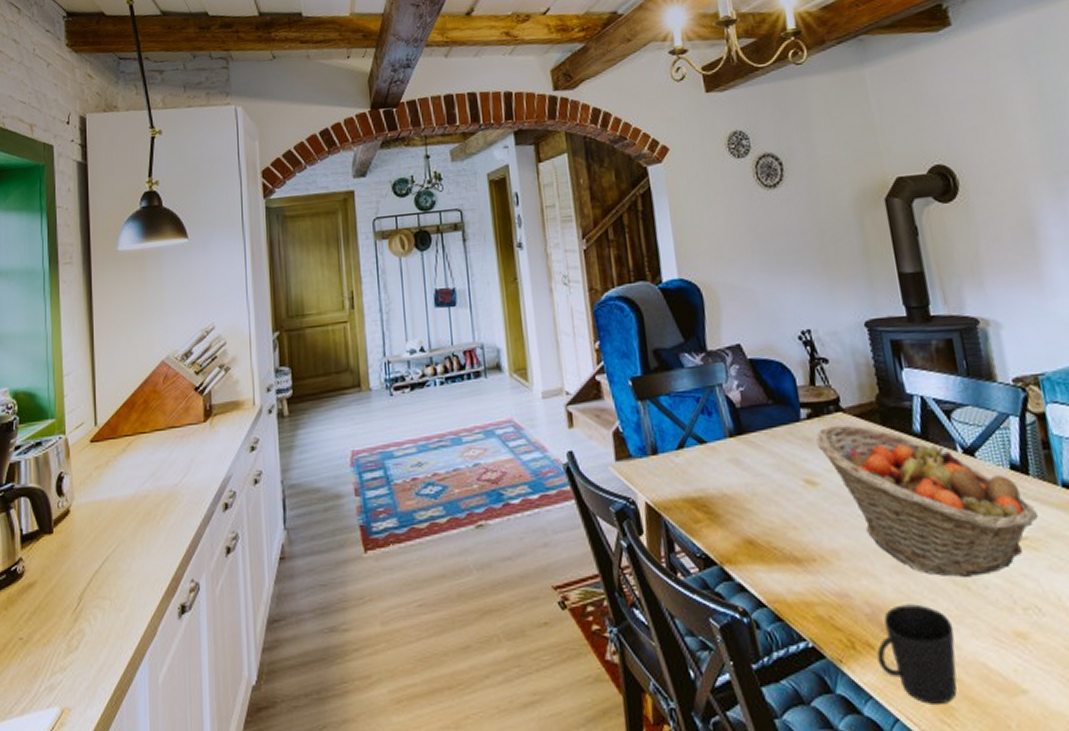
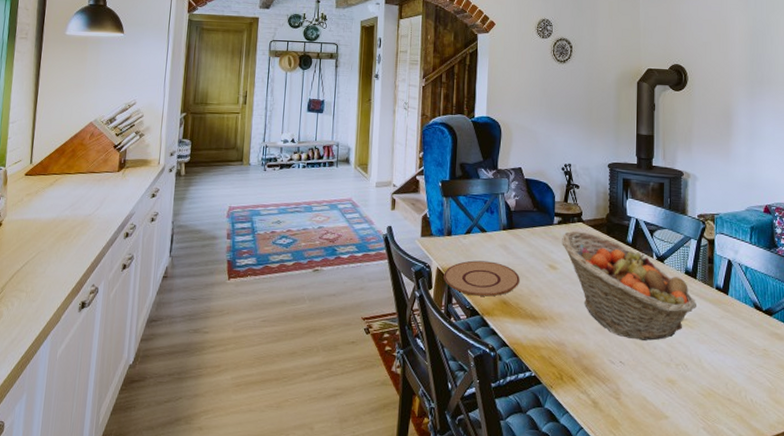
plate: none [656,484,767,538] -> present [443,260,520,297]
cup: present [877,604,957,704] -> none [576,354,629,420]

